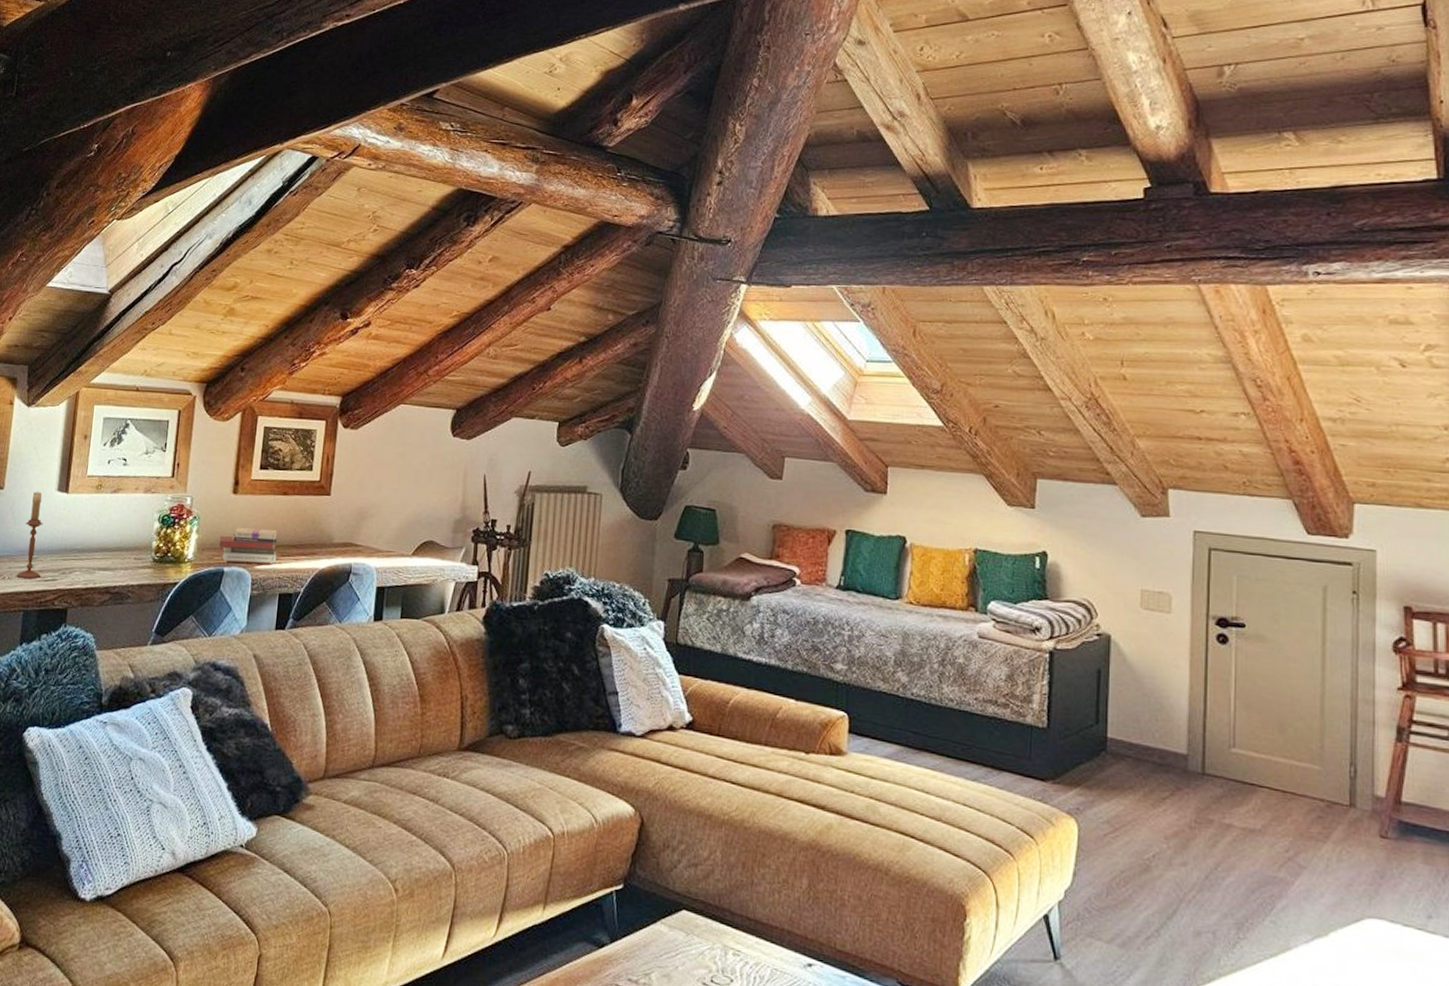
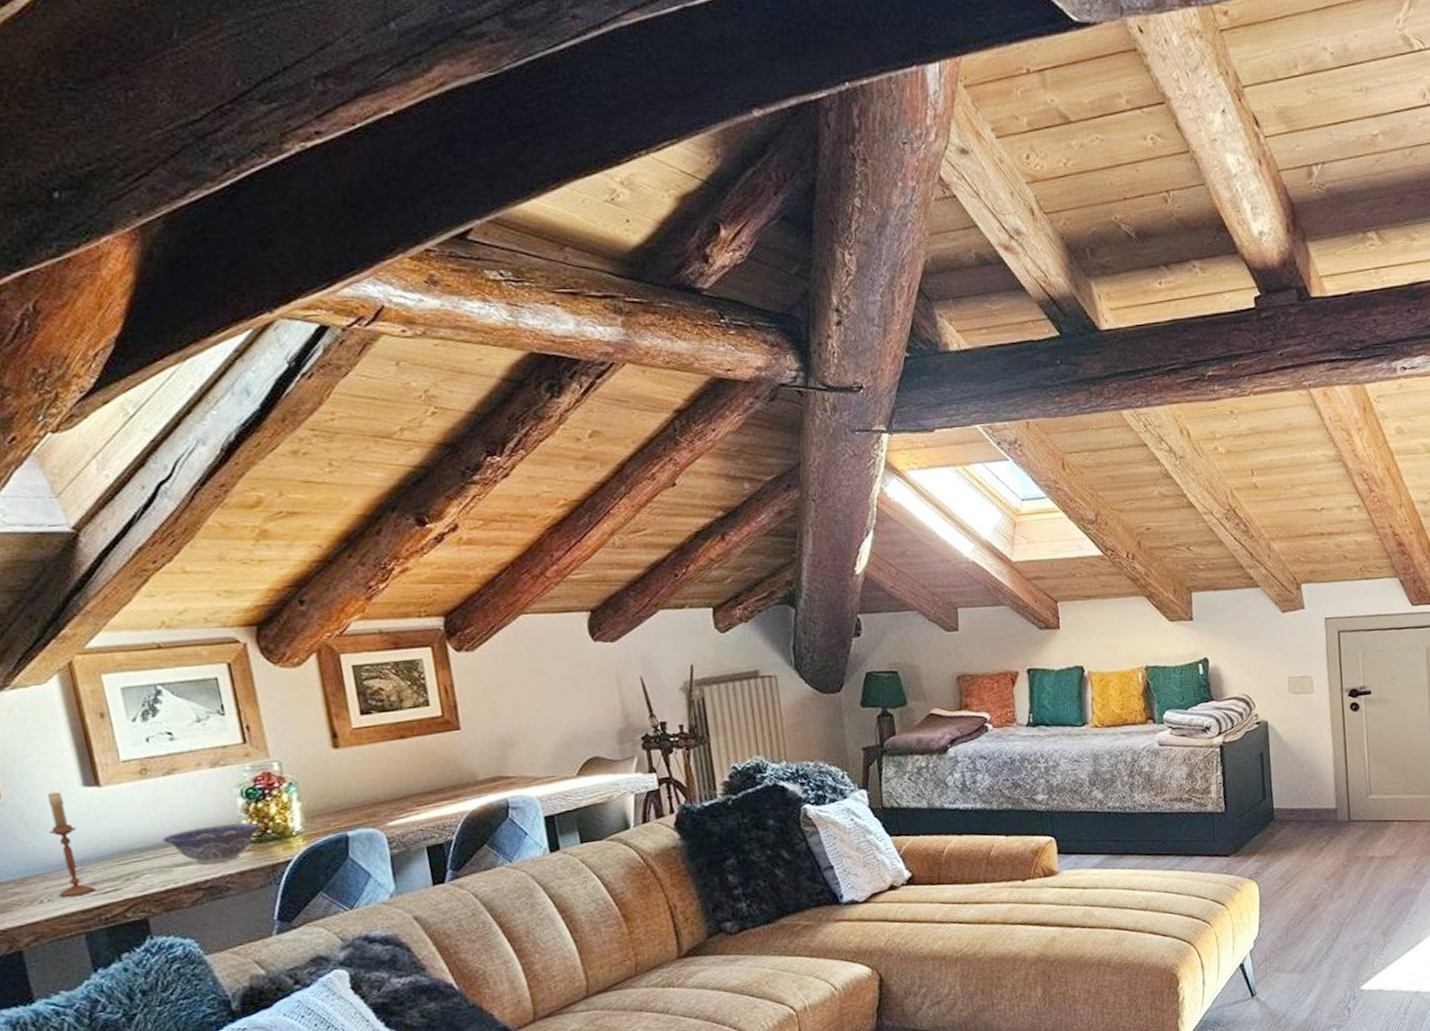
decorative bowl: none [96,541,166,574] -> present [163,822,262,865]
books: present [218,527,278,566] -> none [330,778,413,826]

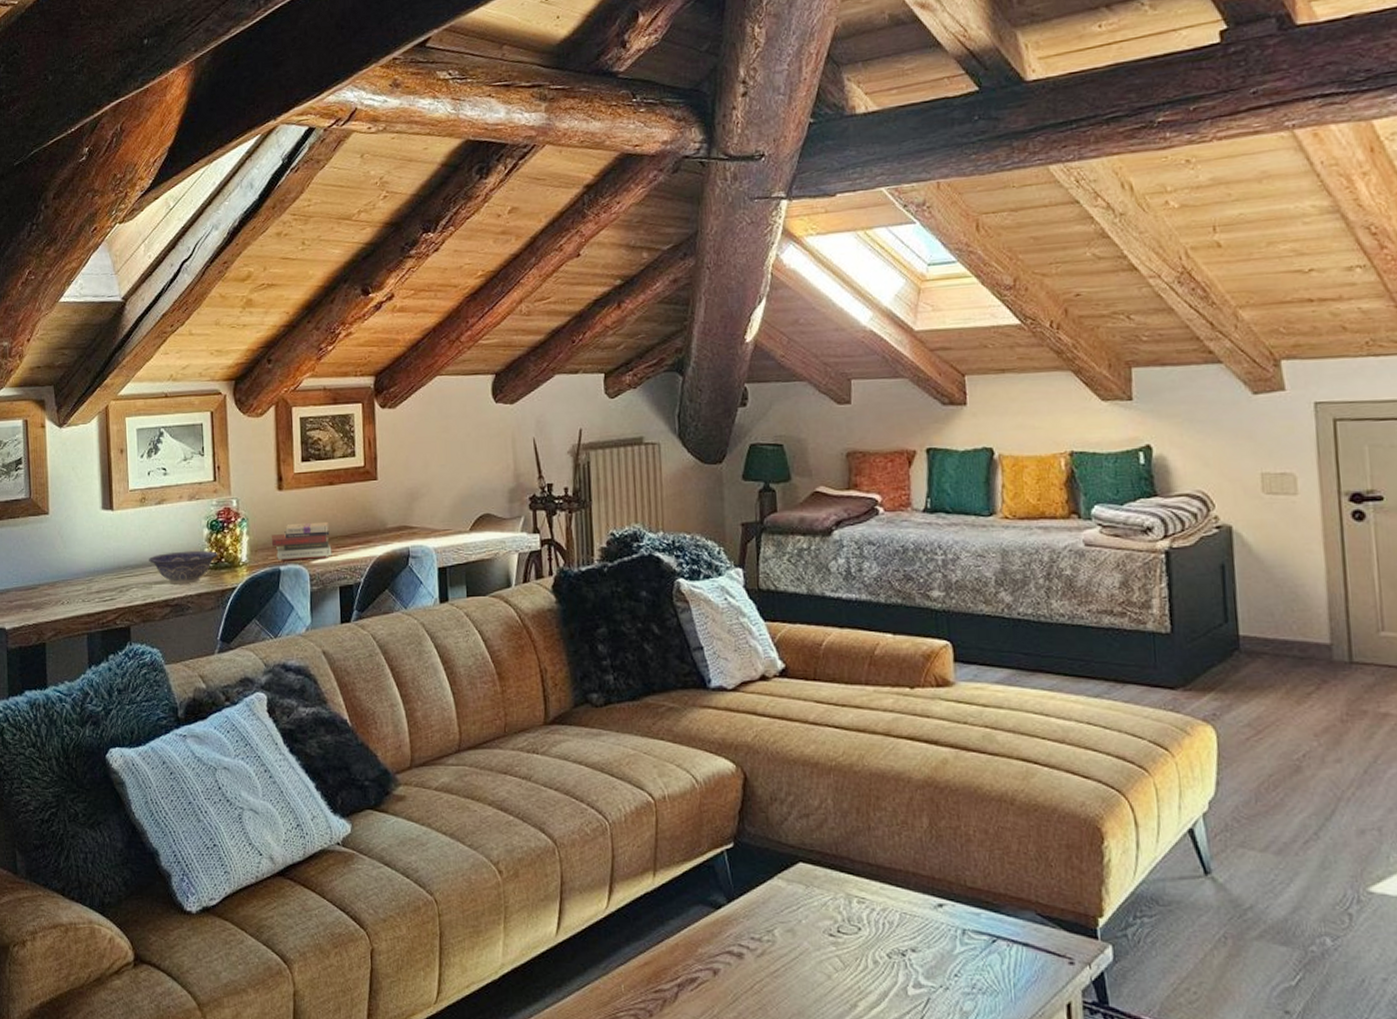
candlestick: present [47,790,96,899] -> none [74,511,99,602]
books: none [330,778,413,826] -> present [271,521,332,561]

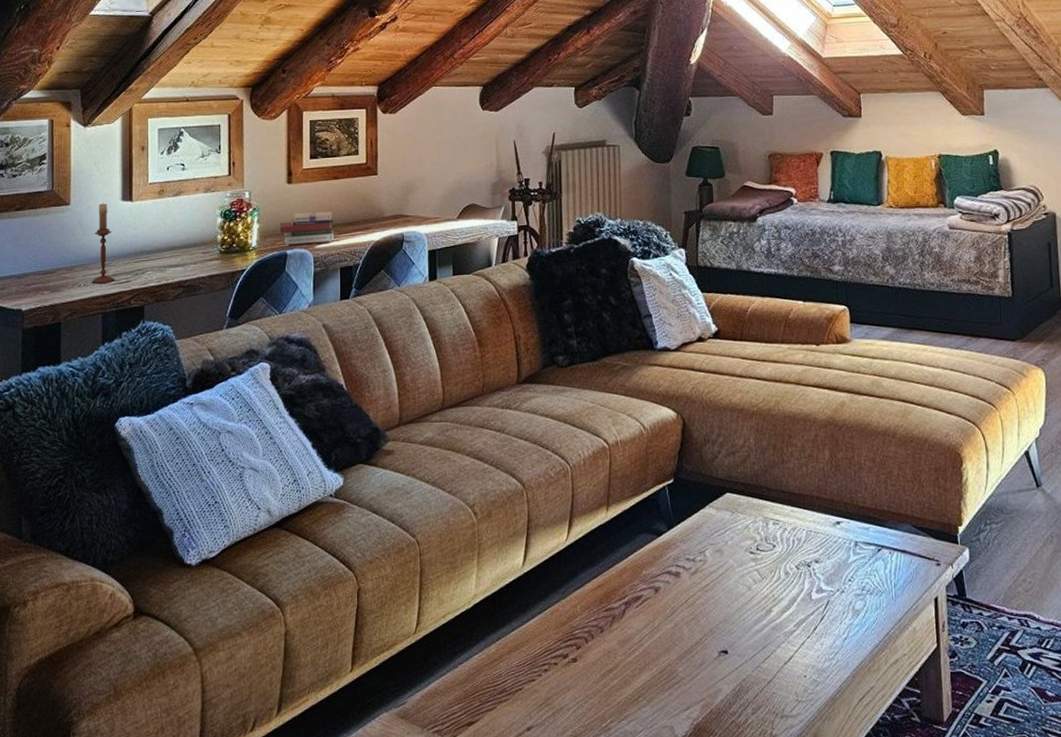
candlestick: none [74,511,99,602] -> present [91,202,115,285]
decorative bowl: present [149,550,219,584] -> none [164,237,230,268]

